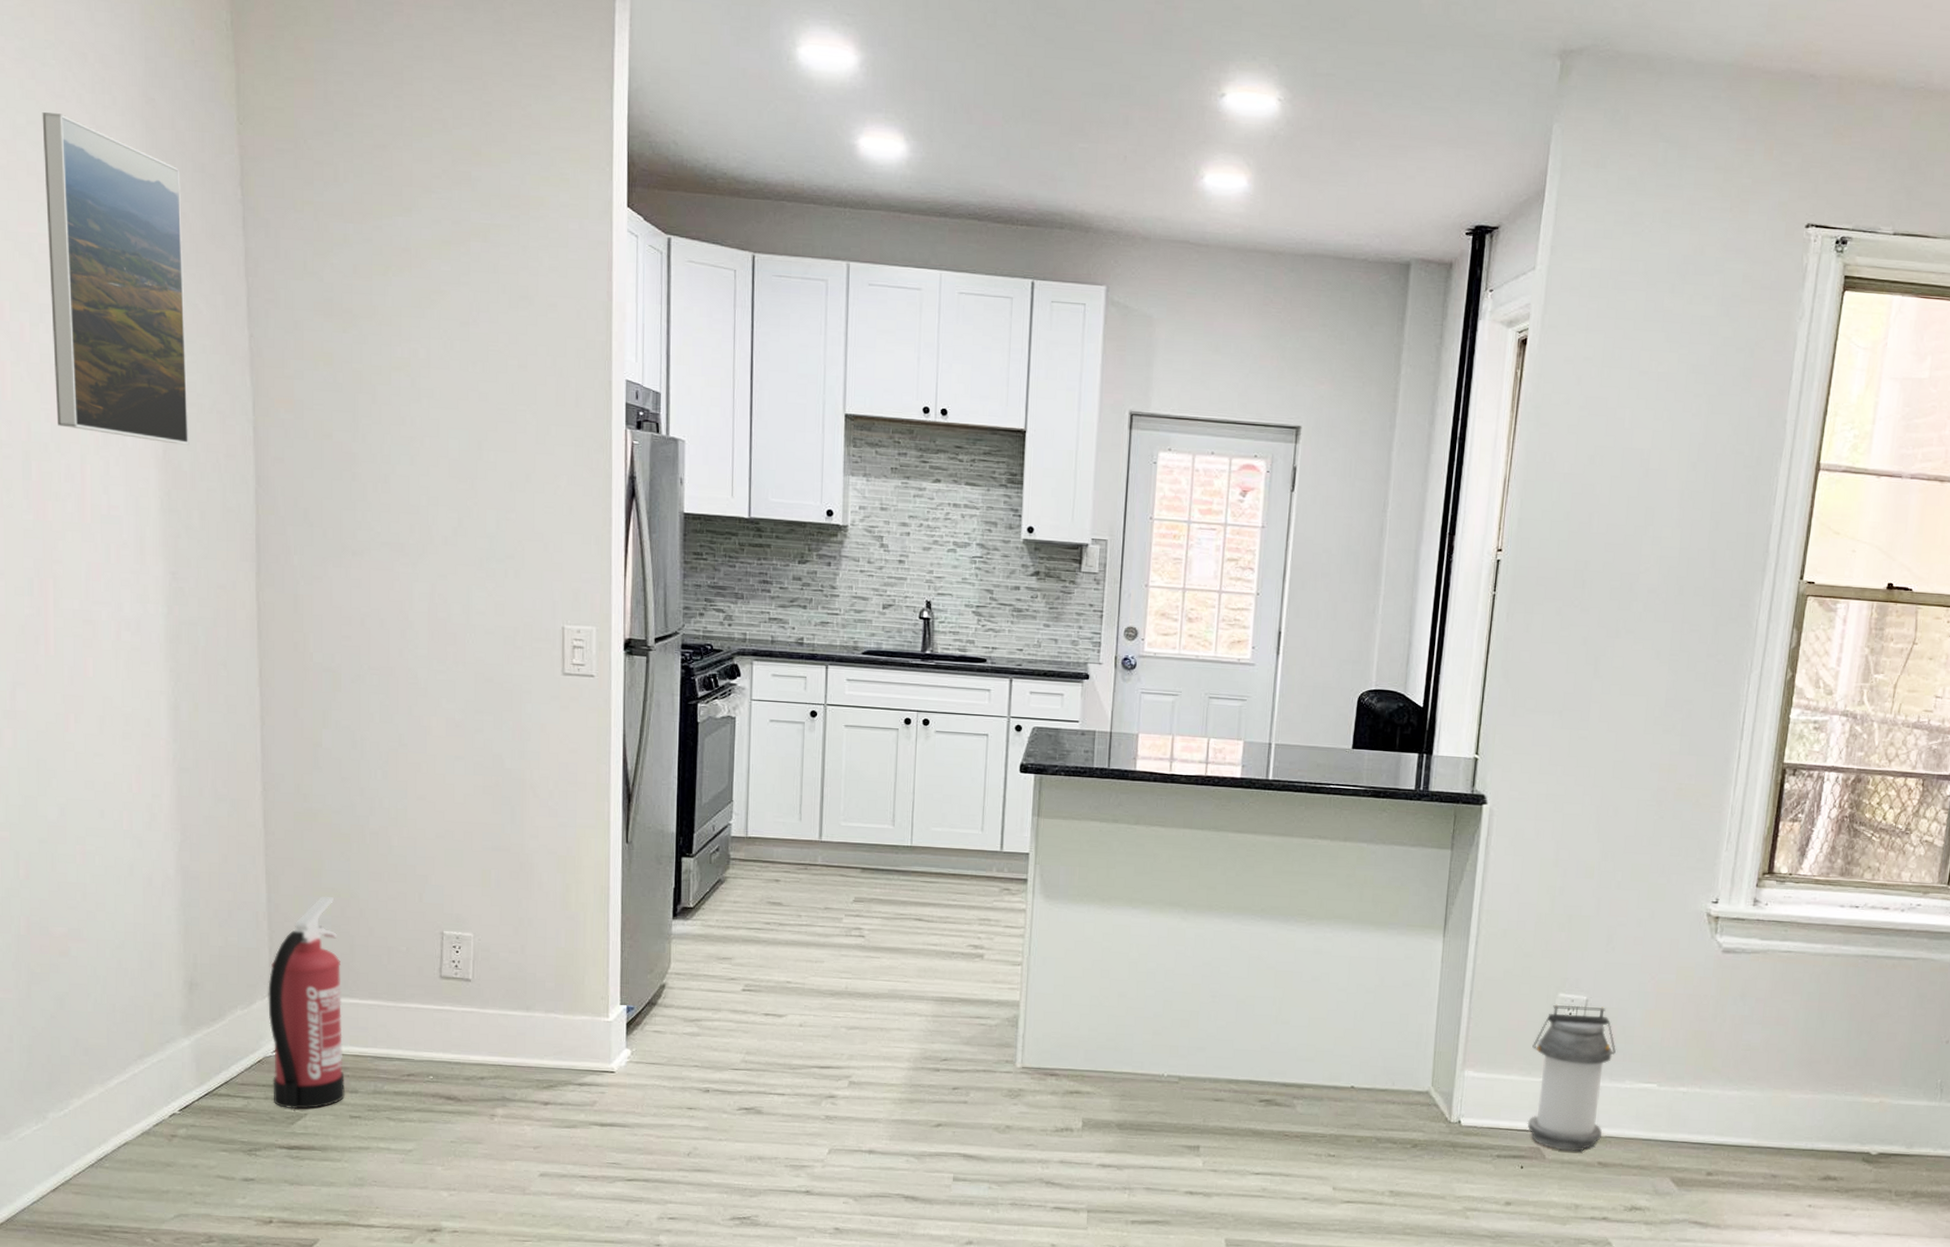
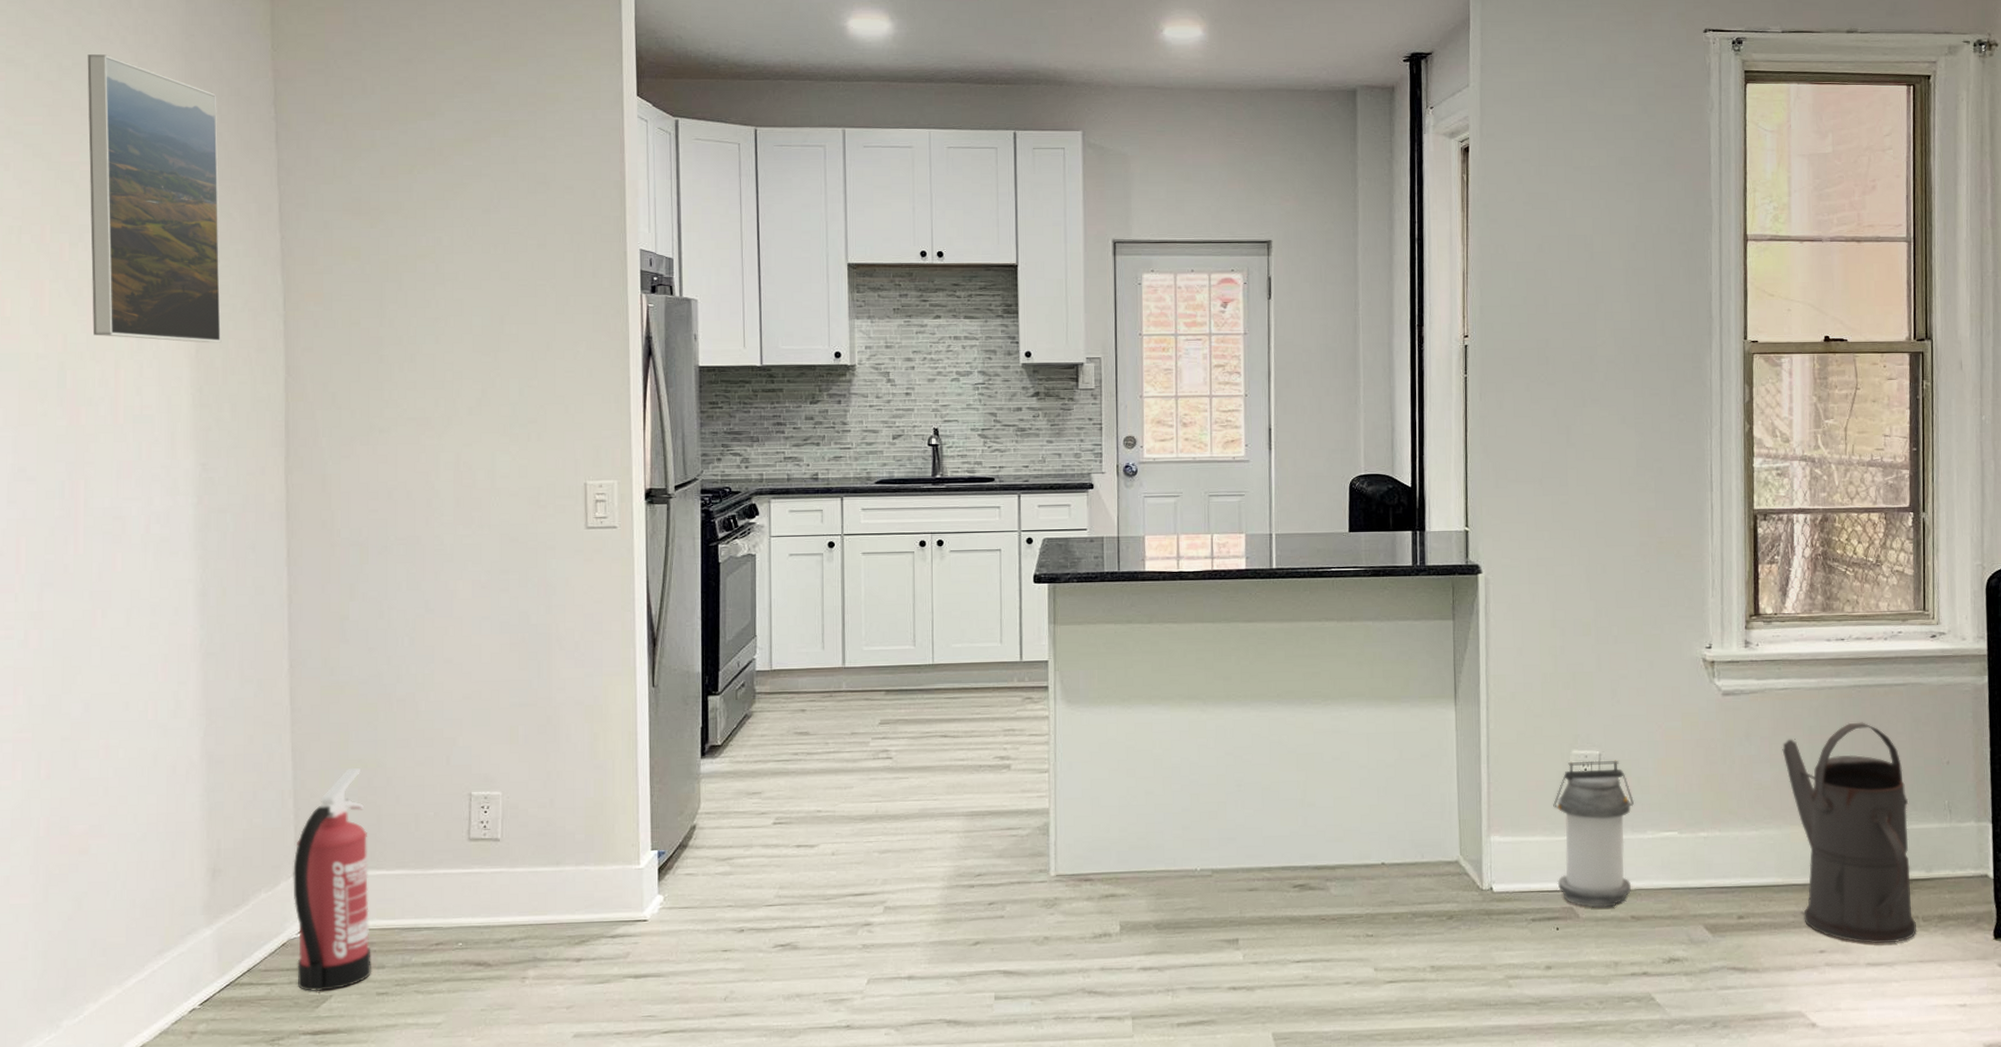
watering can: none [1774,992,1900,1214] -> present [1782,722,1916,944]

